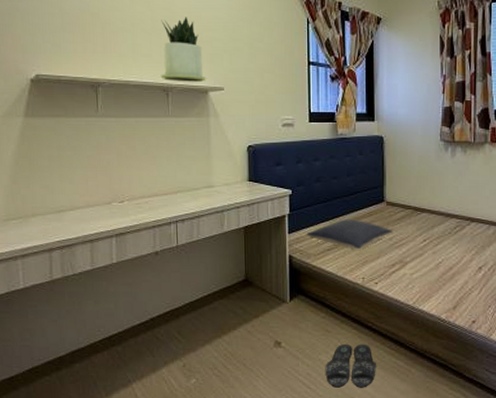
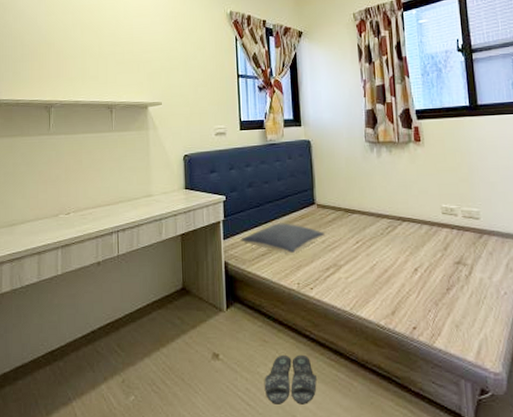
planter: present [161,17,207,83] -> none [106,42,147,100]

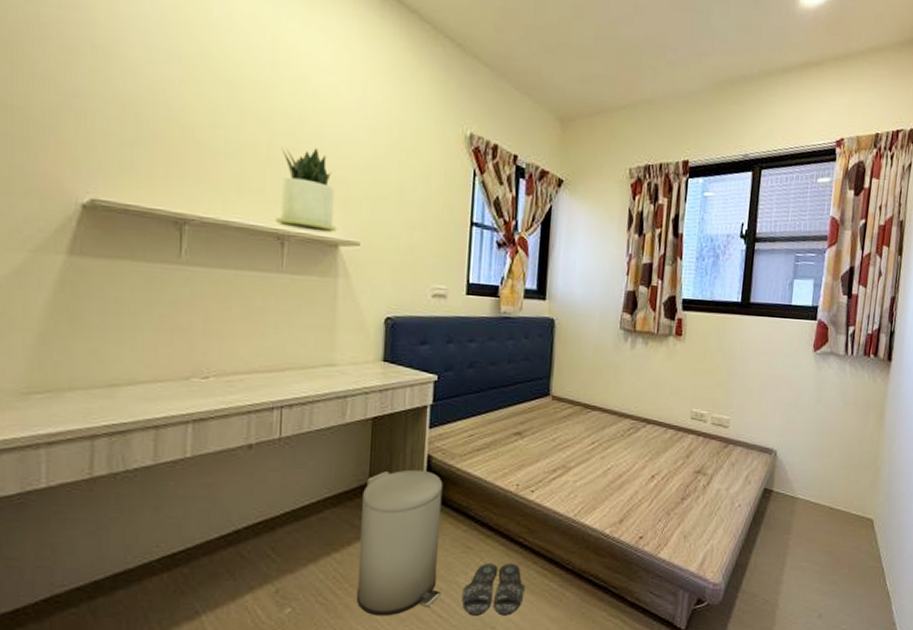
planter: none [106,42,147,100] -> present [275,147,339,234]
pedal bin: none [179,275,247,404] -> present [356,469,443,616]
pillow: present [240,223,325,254] -> none [451,414,557,451]

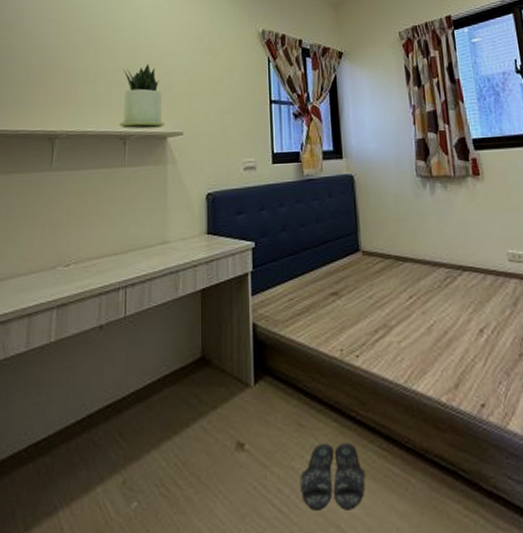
pedal bin: present [356,469,443,616] -> none [196,340,278,511]

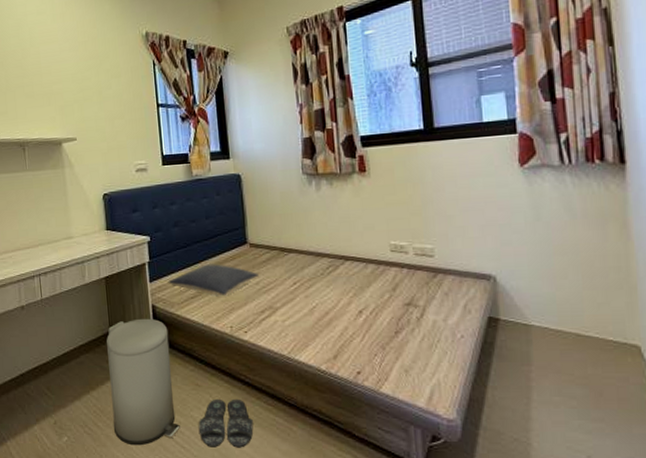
planter: present [119,64,166,130] -> none [14,72,60,137]
pedal bin: none [196,340,278,511] -> present [106,318,180,446]
pillow: none [272,274,372,313] -> present [168,264,259,297]

